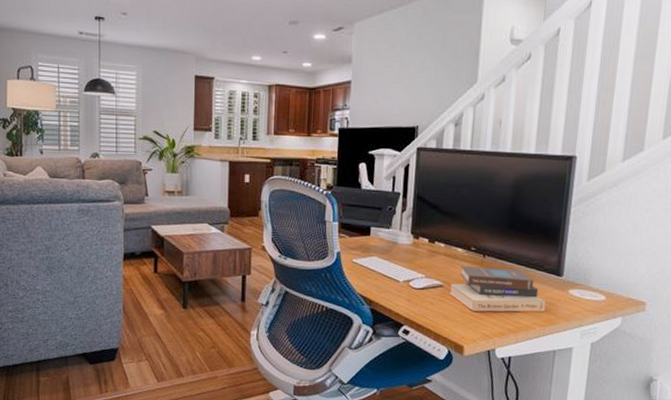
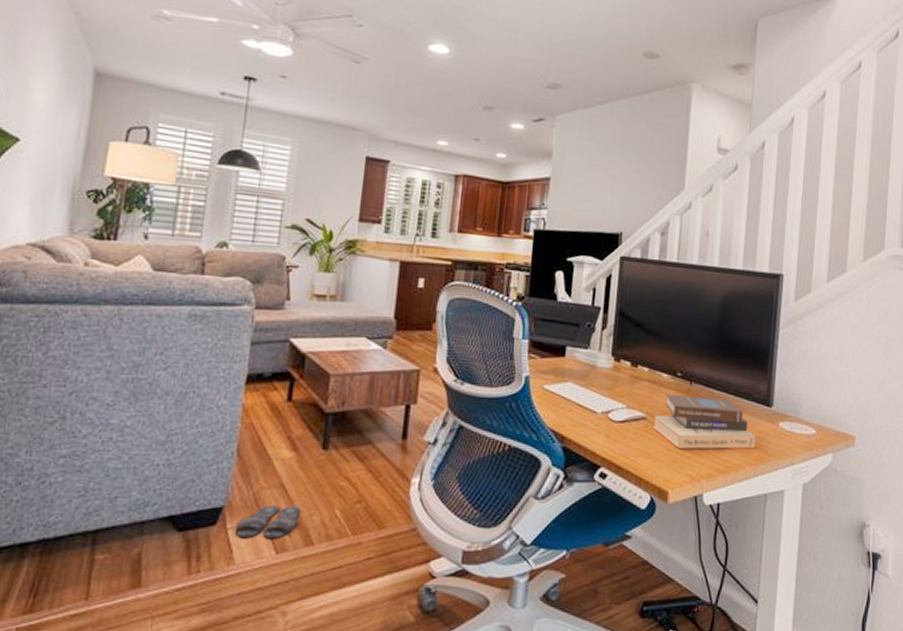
slippers: none [127,347,172,372] -> present [234,504,301,540]

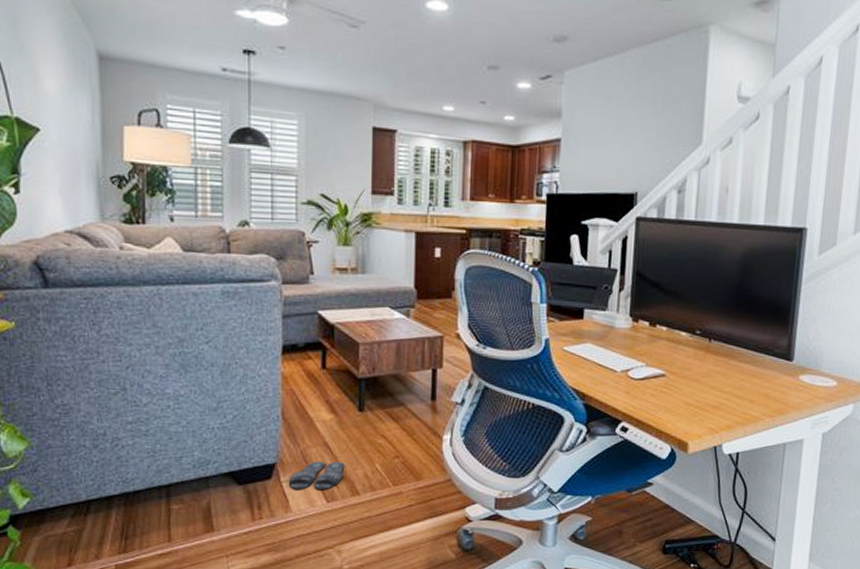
books: present [652,394,756,449] -> none [671,352,776,403]

